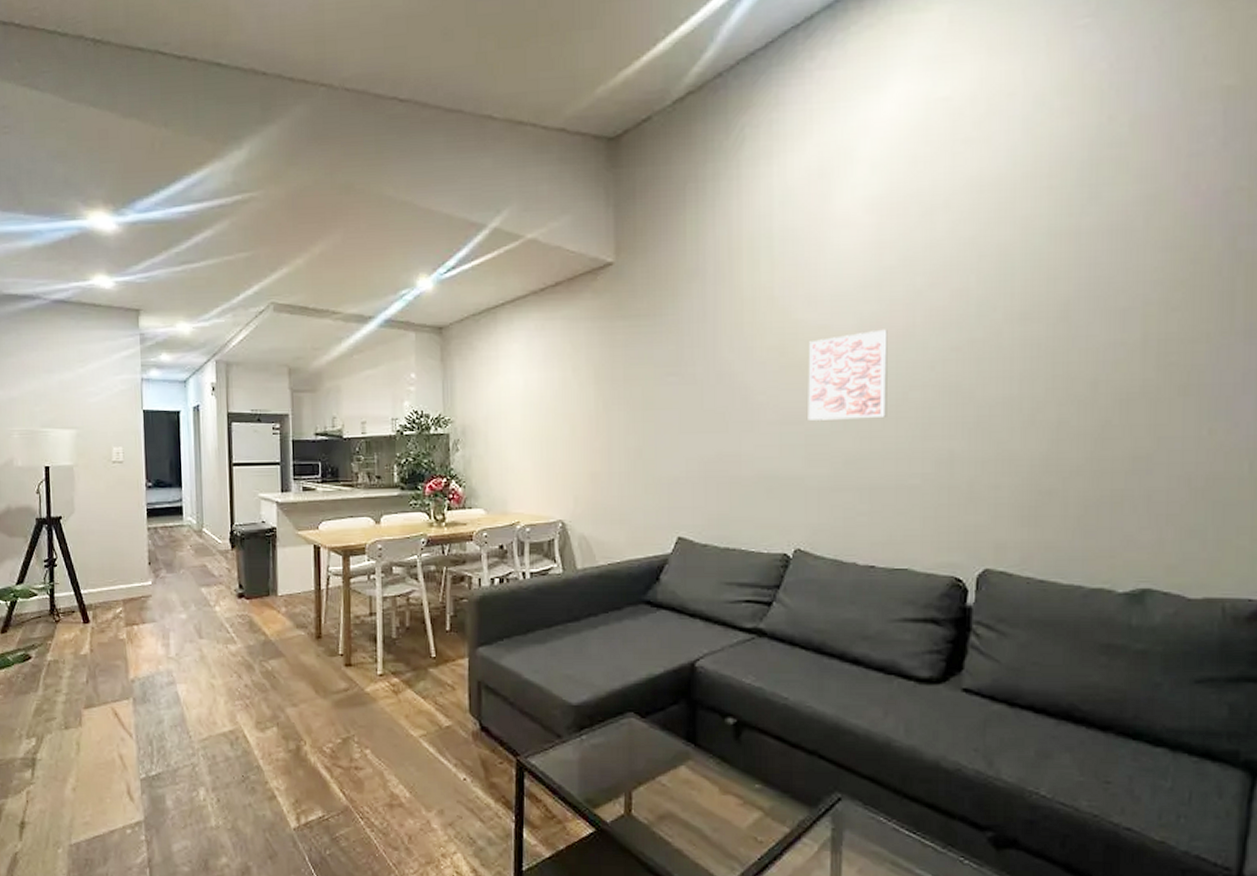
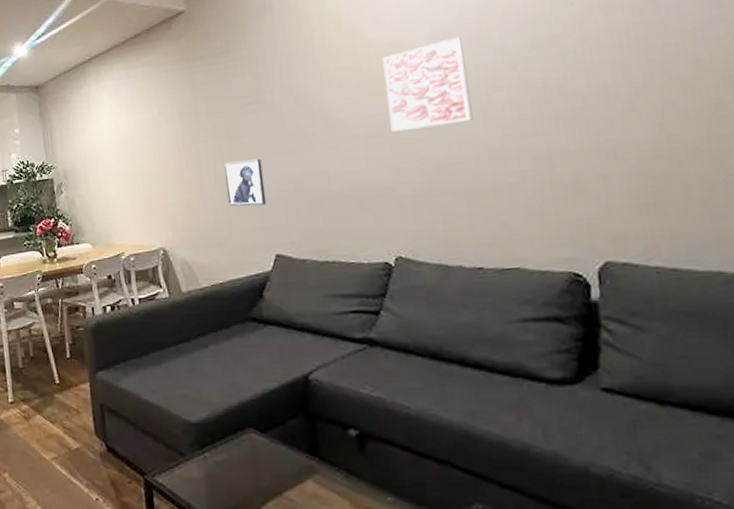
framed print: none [635,434,675,484] -> present [224,158,267,207]

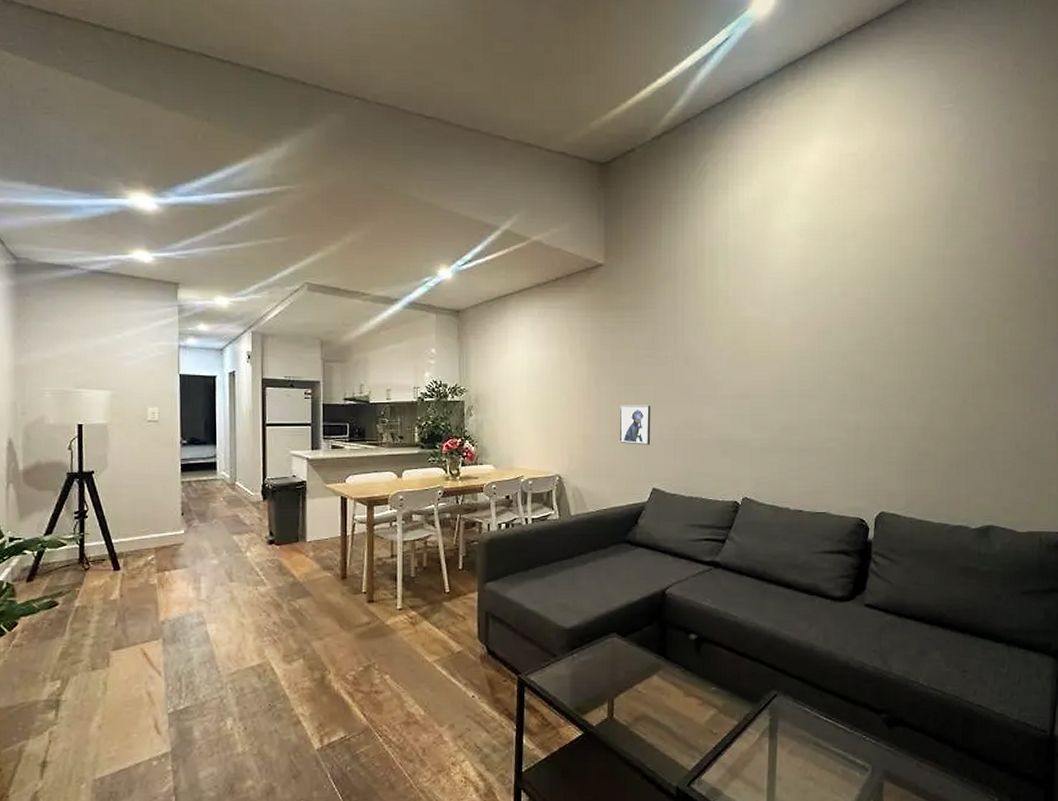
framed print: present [382,36,474,132] -> none [753,326,812,396]

